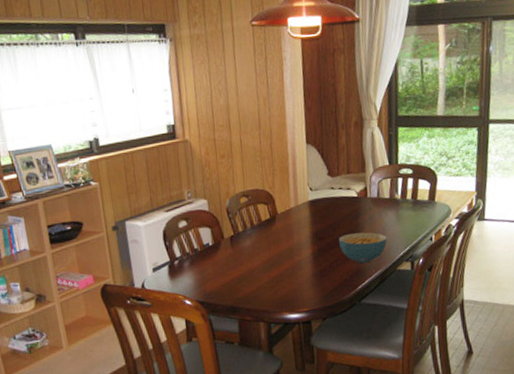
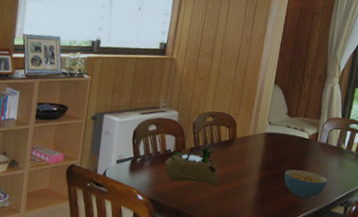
succulent planter: none [206,228,269,277] -> present [164,145,219,186]

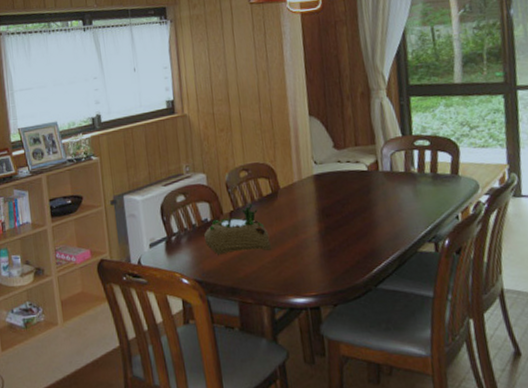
cereal bowl: present [284,169,327,199] -> none [348,208,405,244]

